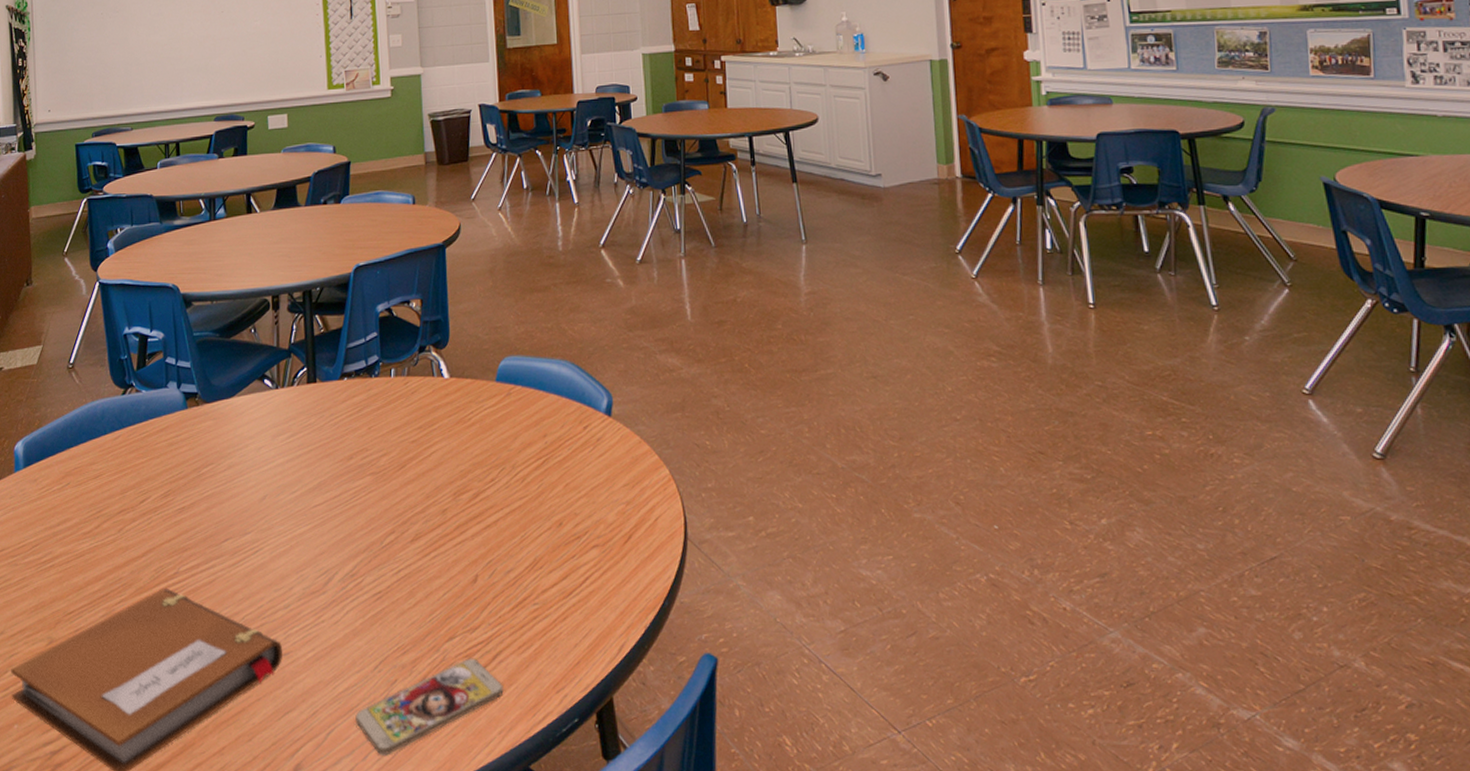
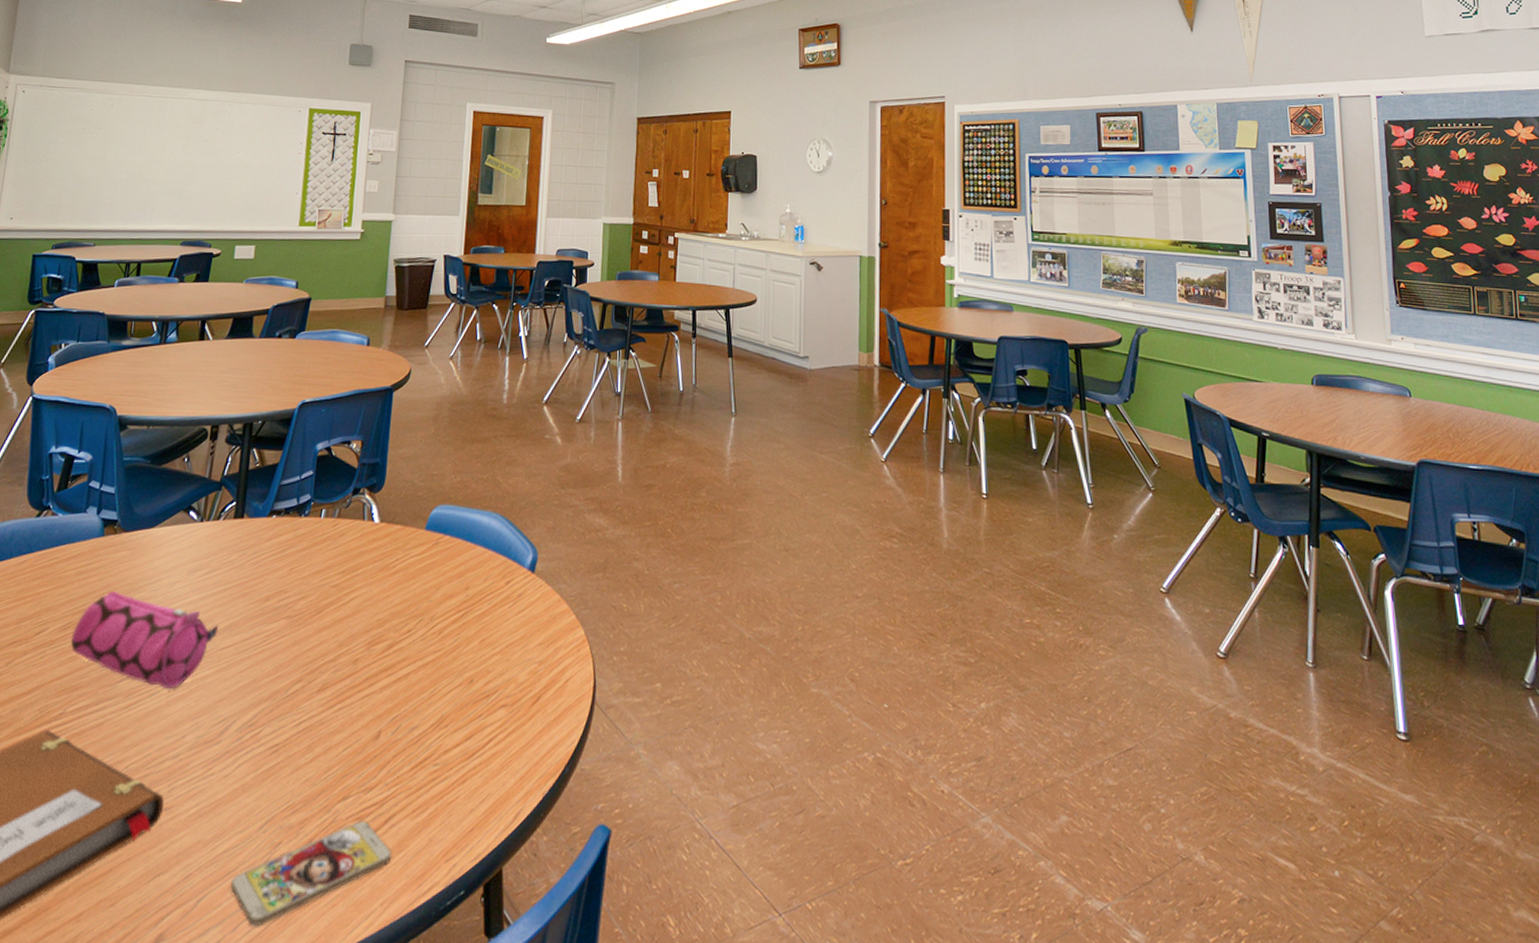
pencil case: none [173,459,308,547] -> present [70,591,218,690]

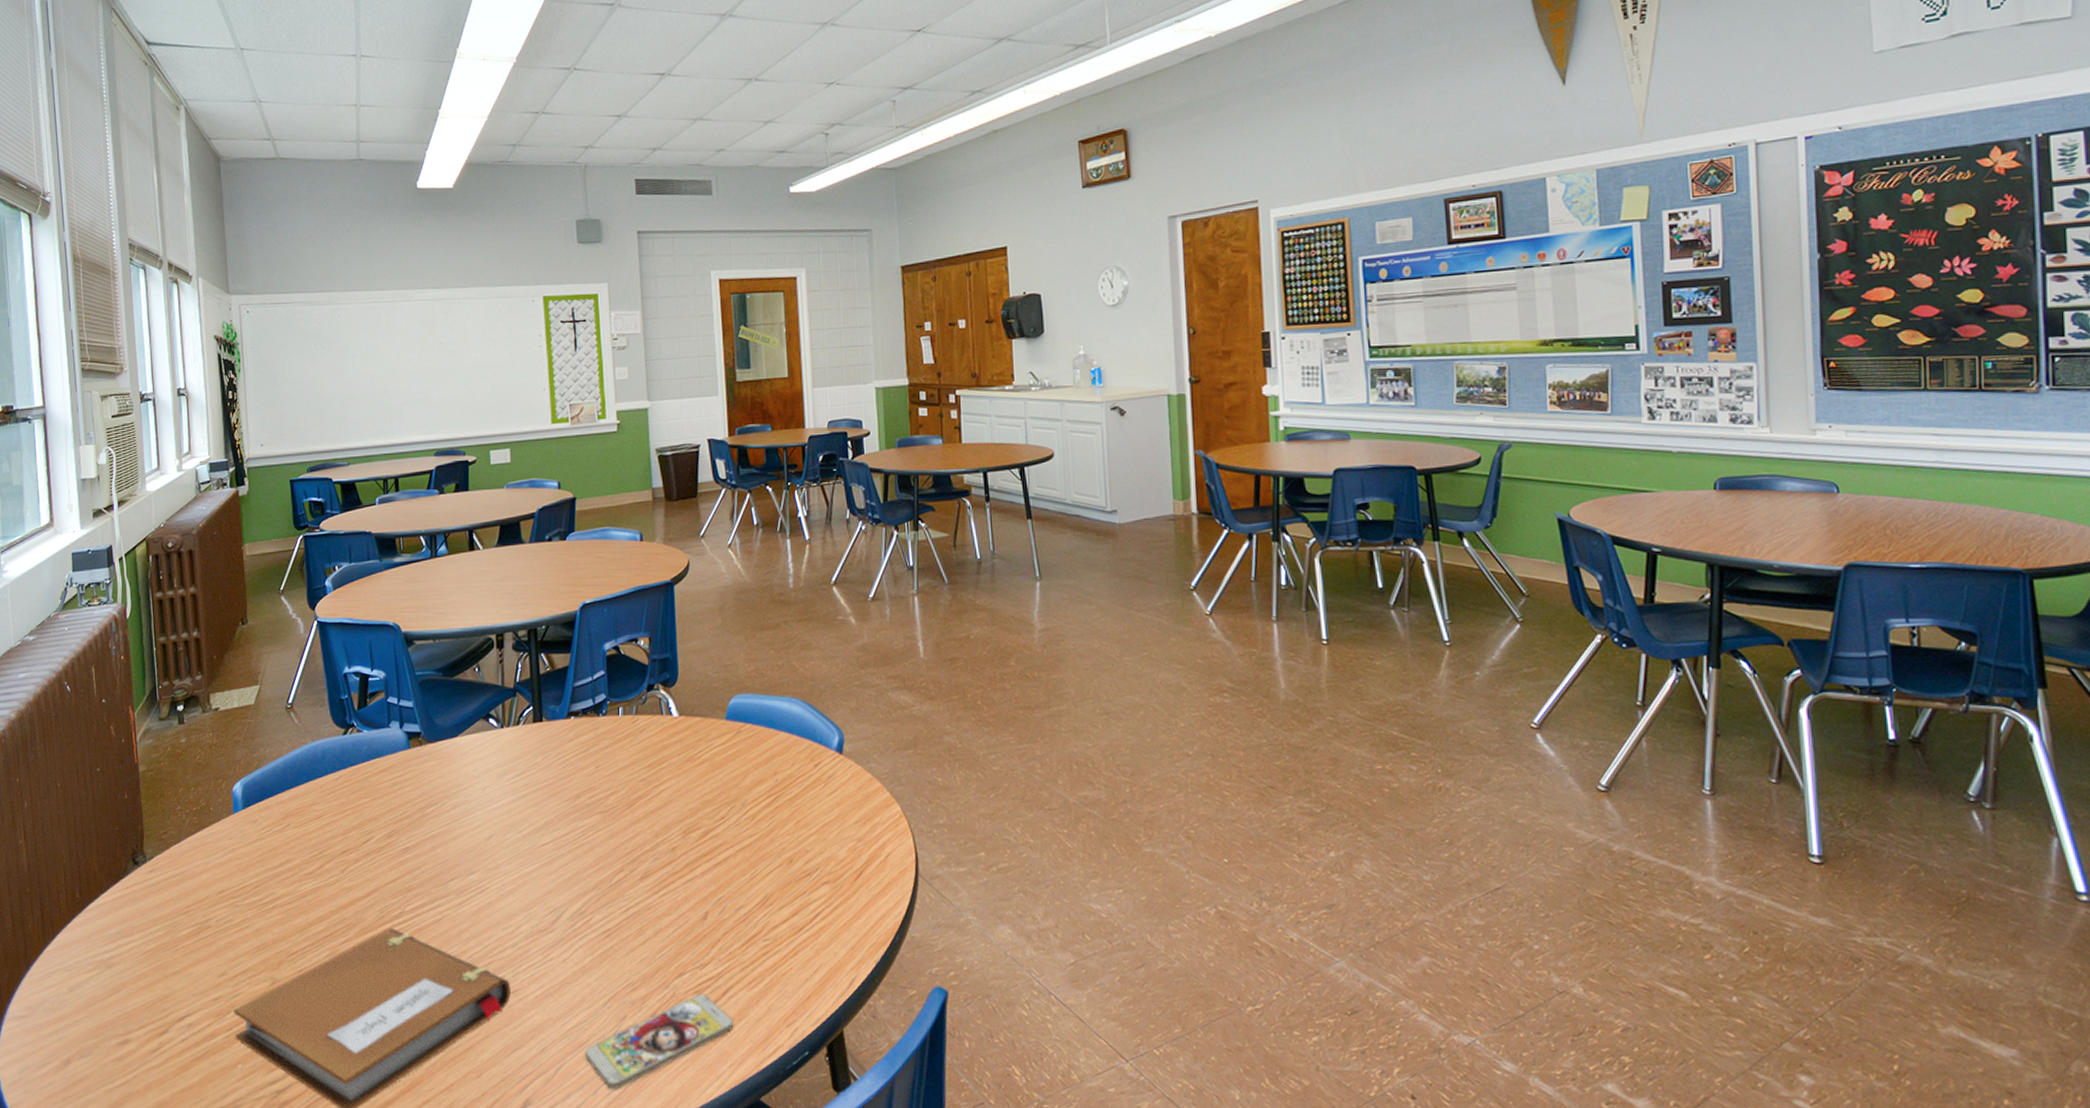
pencil case: present [70,591,218,690] -> none [397,799,535,886]

